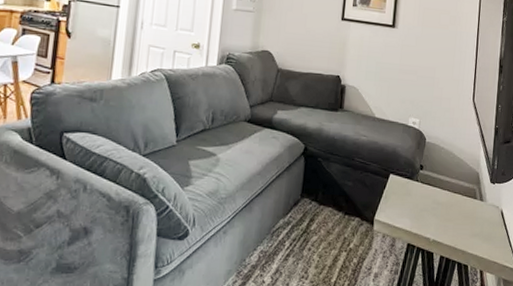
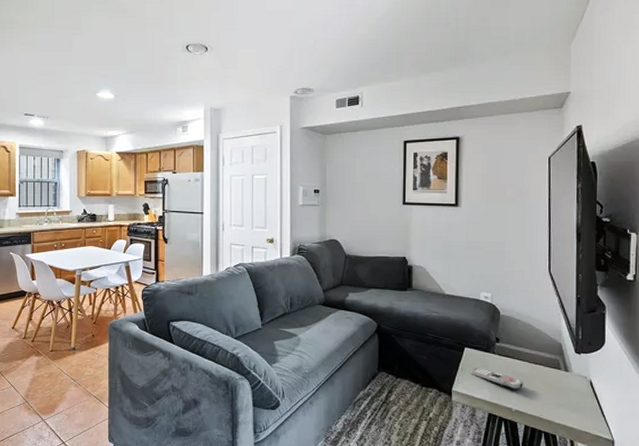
remote control: none [393,195,443,219] -> present [470,368,524,390]

